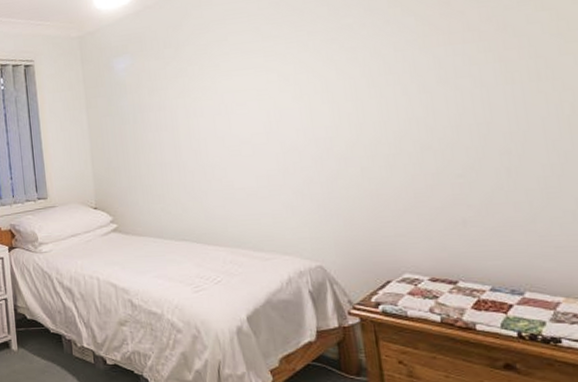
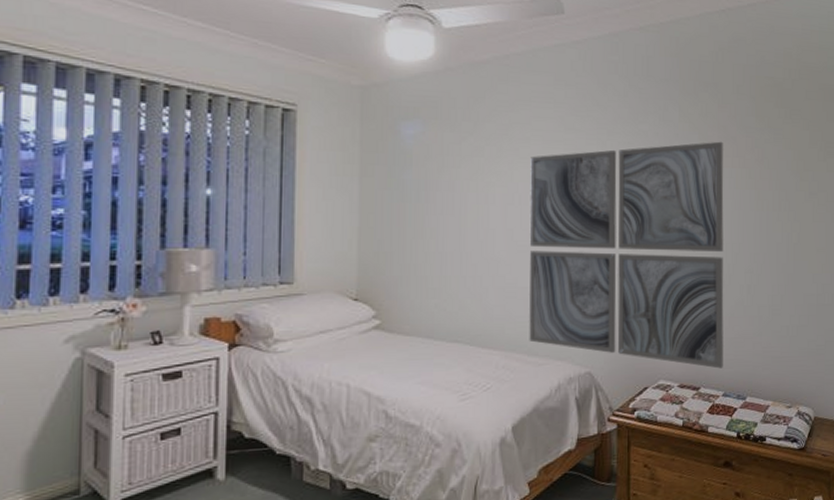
wall art: none [231,18,486,261] -> present [529,141,724,369]

